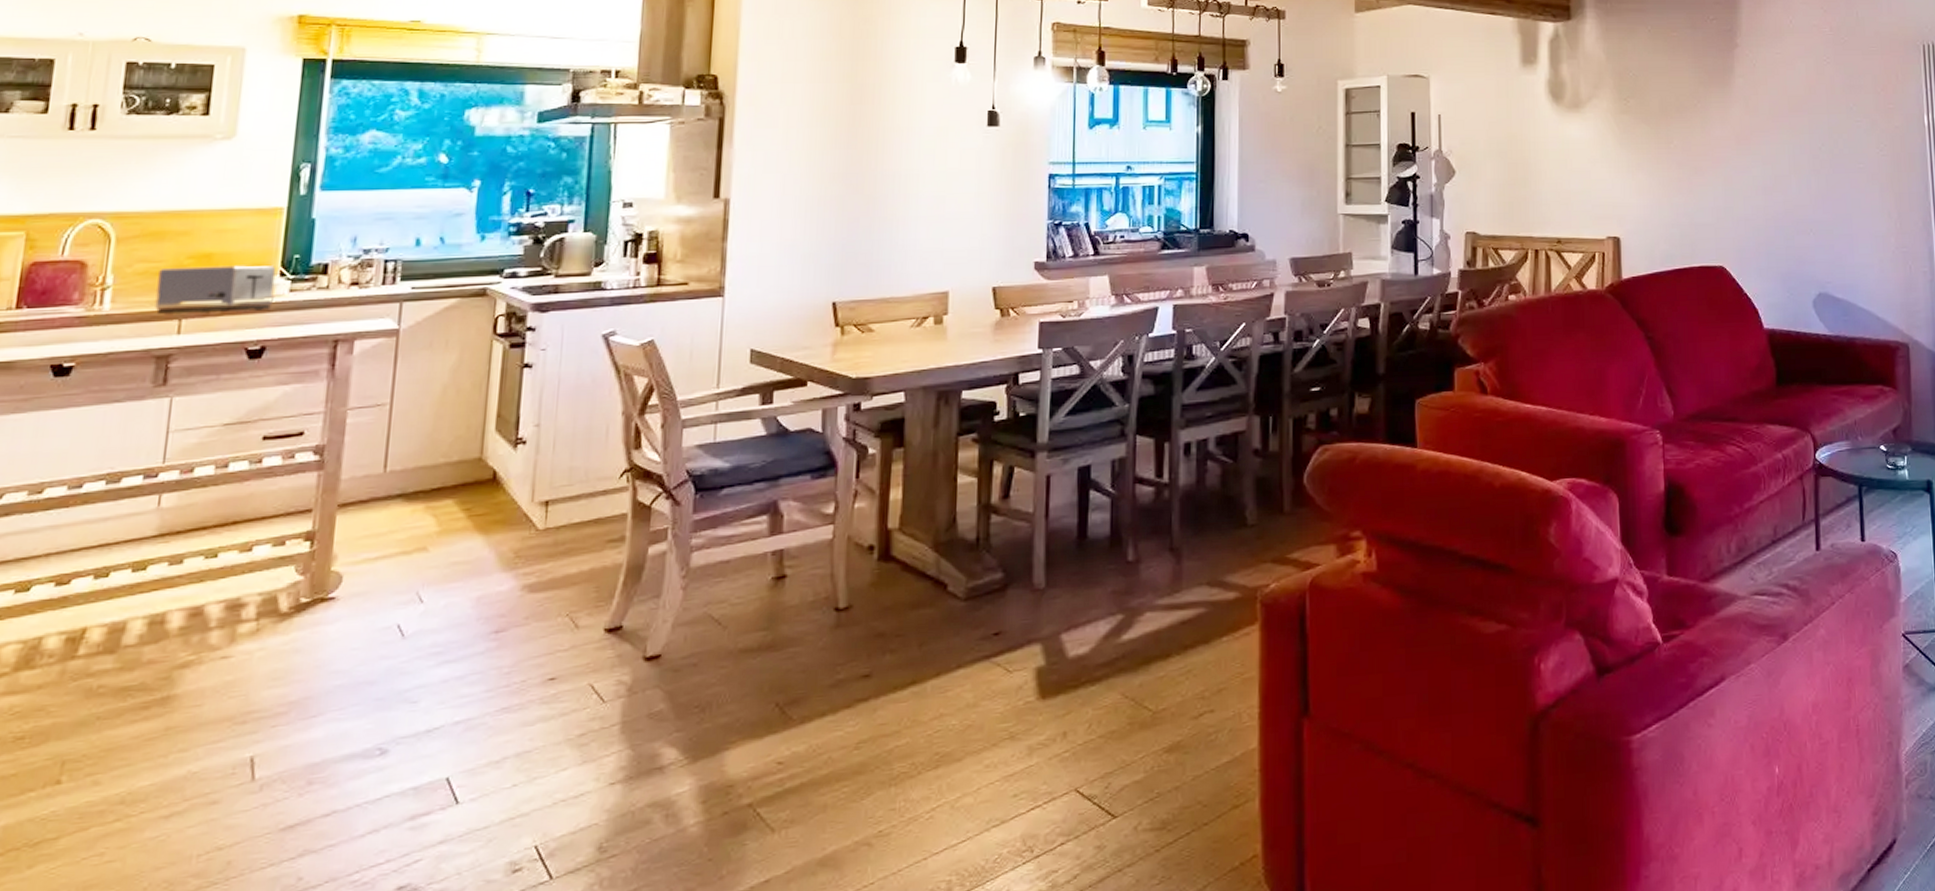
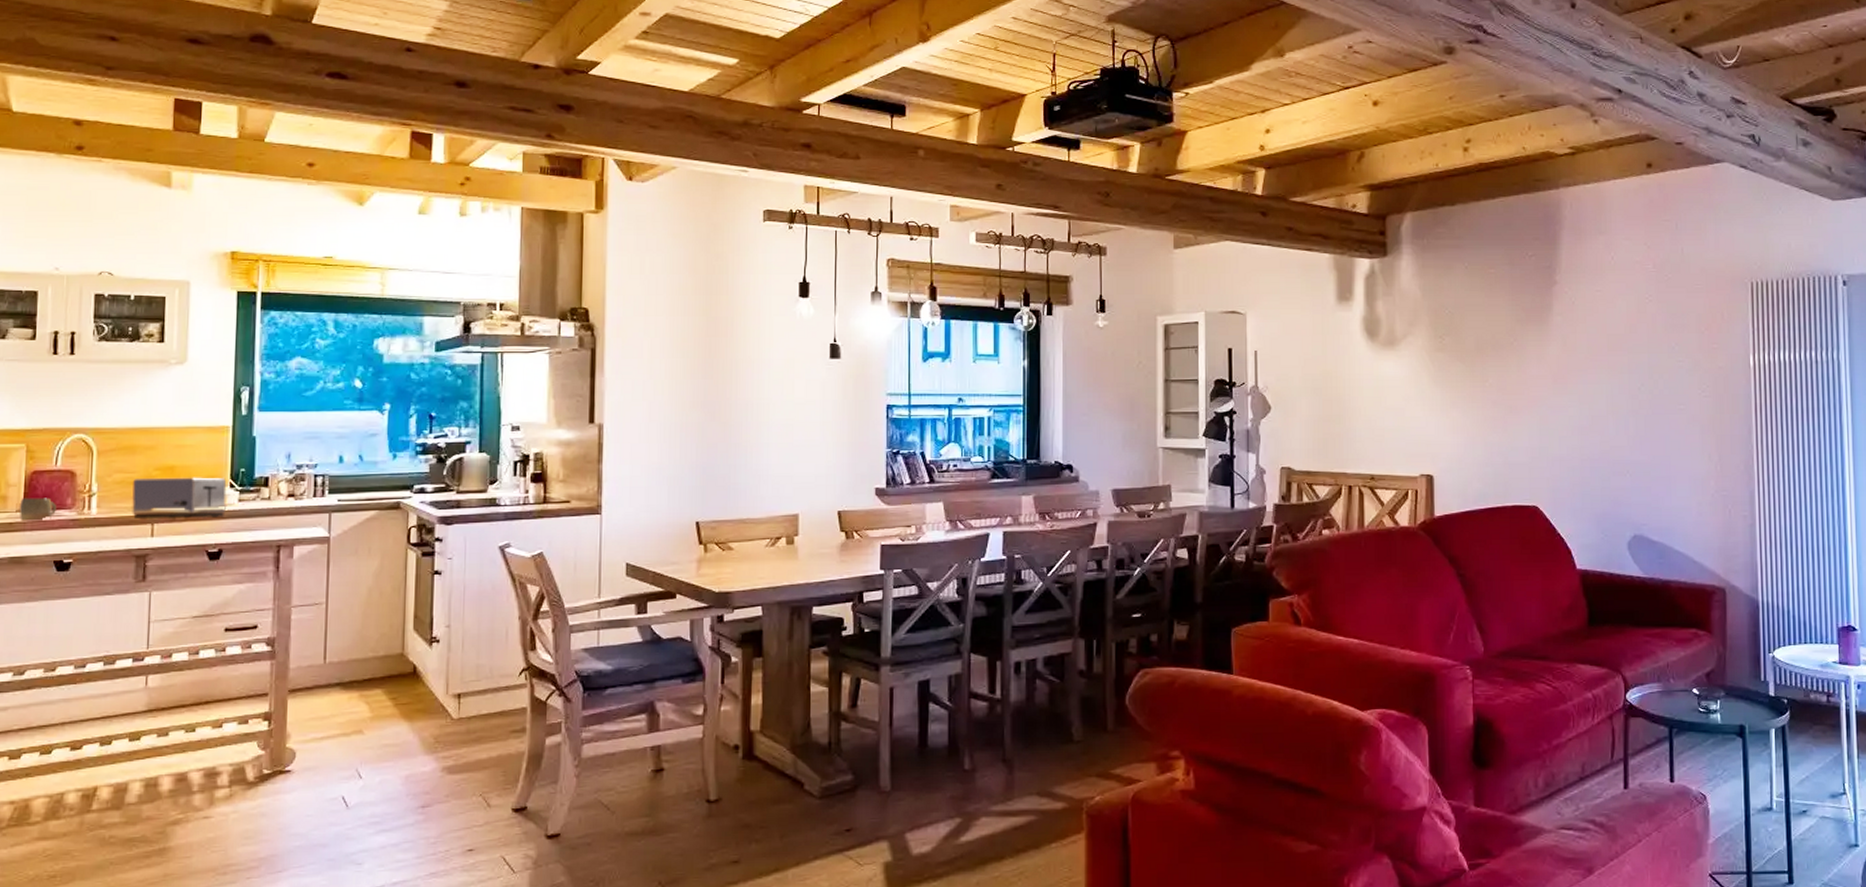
mug: none [10,292,59,322] -> present [19,497,56,522]

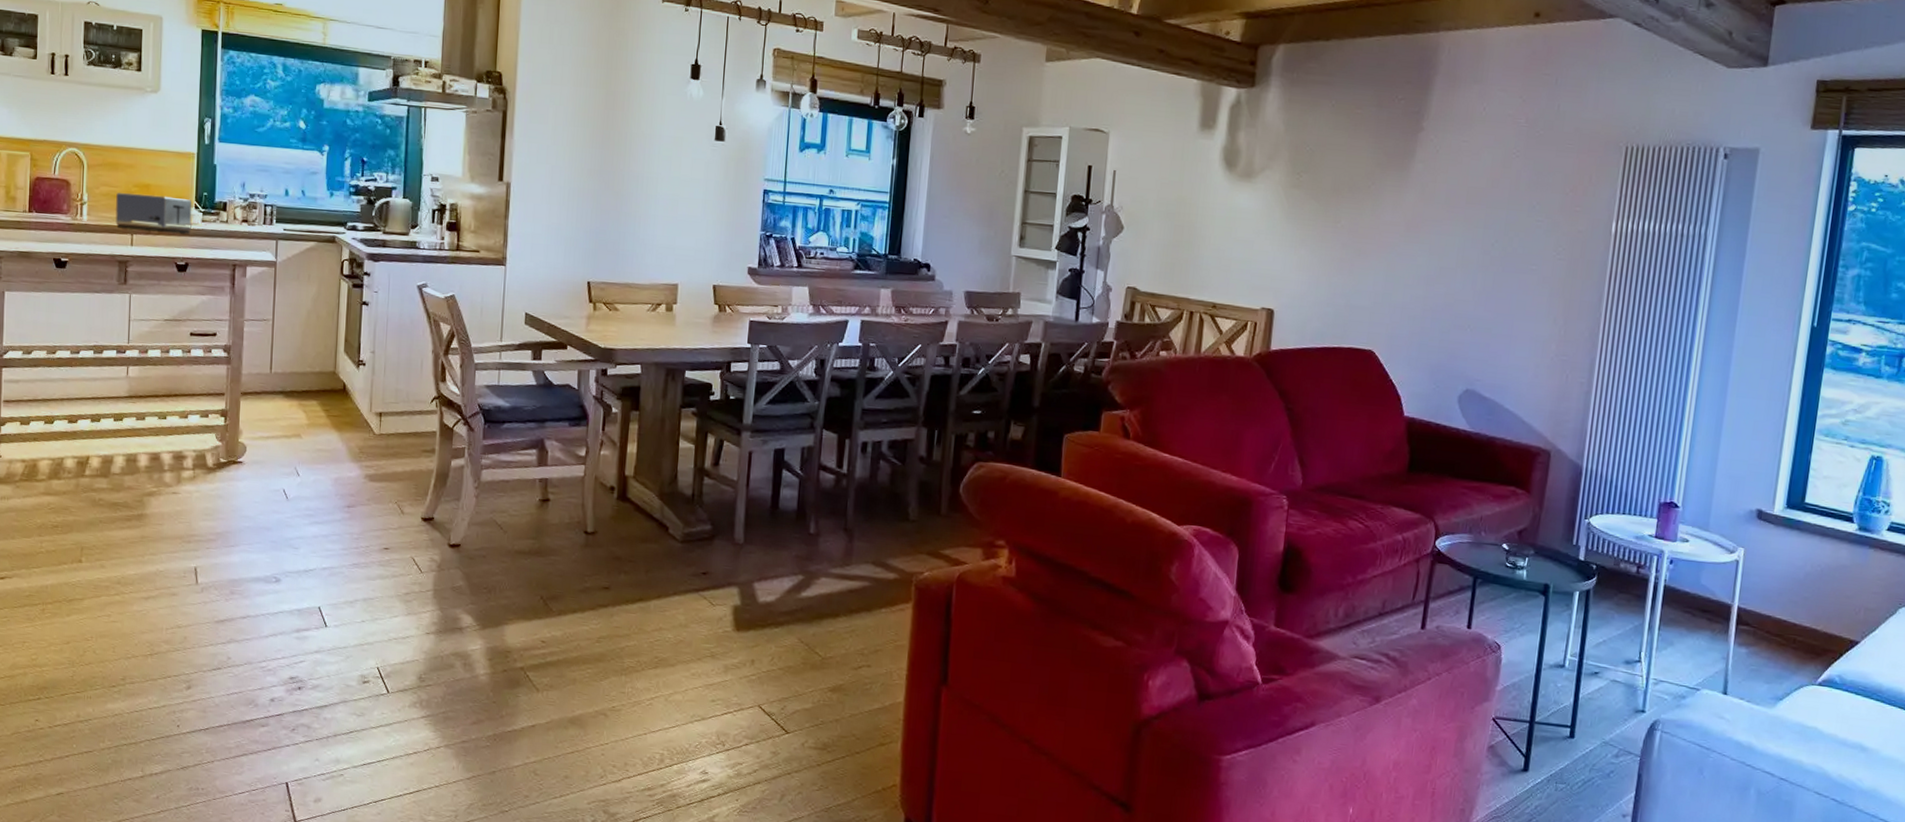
mug: present [19,497,56,522] -> none [25,200,55,223]

